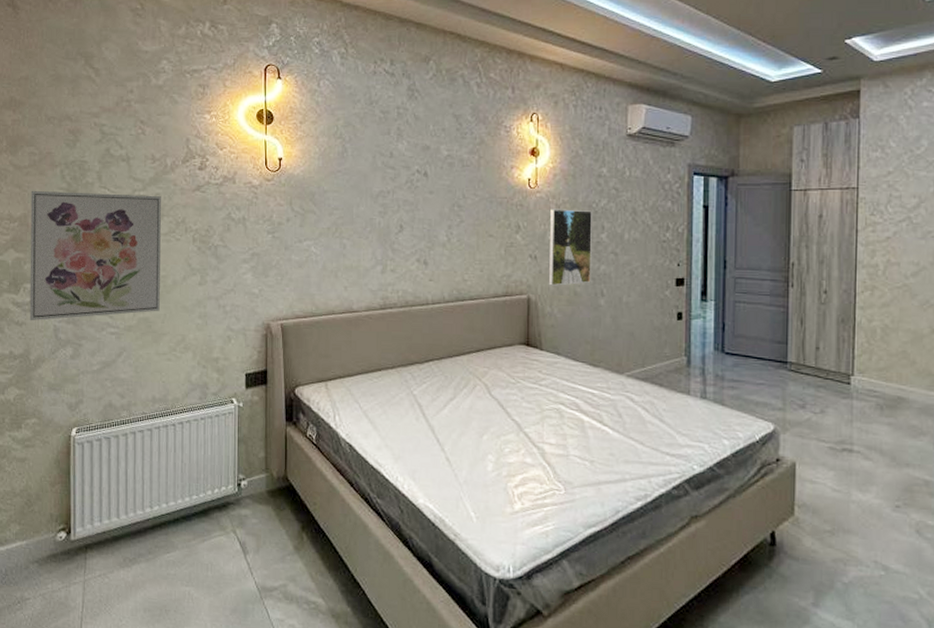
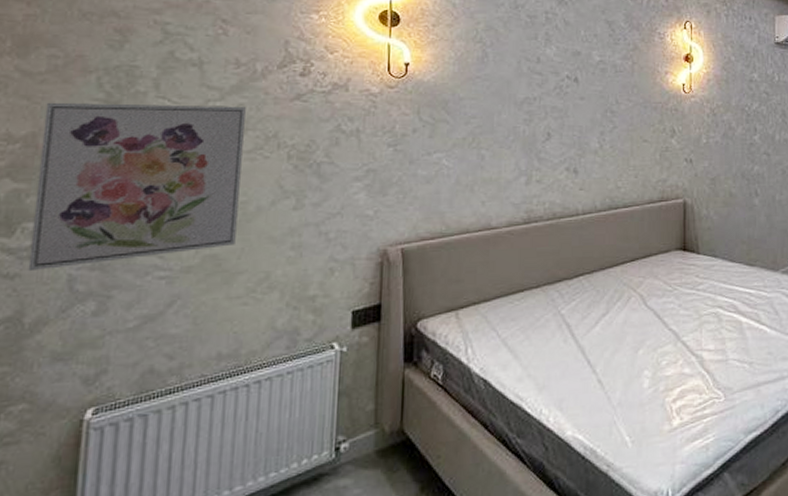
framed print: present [548,209,592,286] -> none [704,113,746,188]

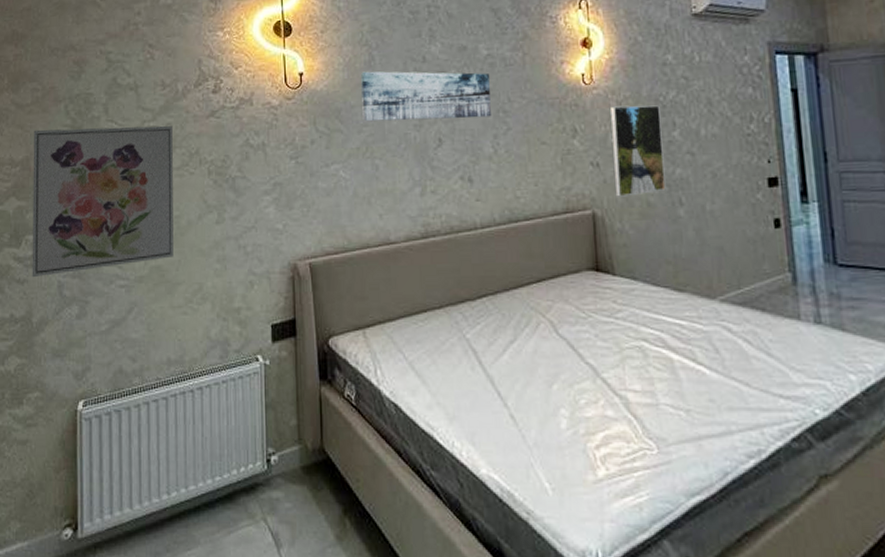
wall art: none [470,67,600,116] -> present [360,71,491,122]
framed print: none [704,113,746,188] -> present [611,105,666,197]

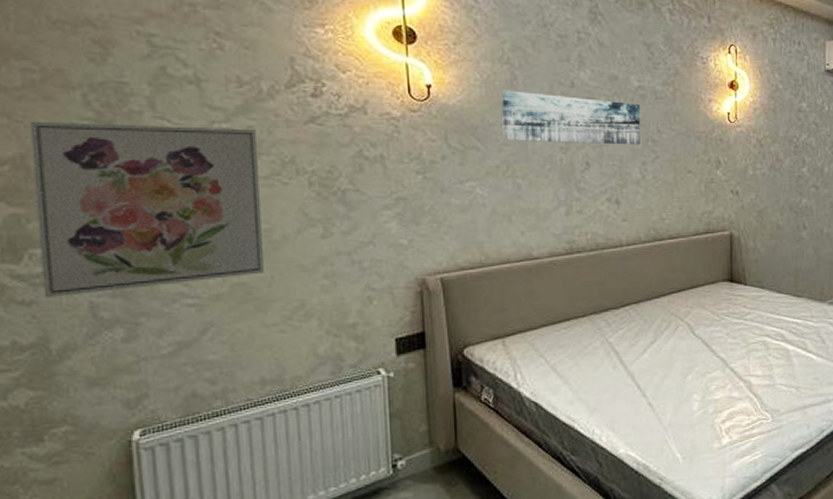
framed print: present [611,105,666,197] -> none [751,143,793,221]

